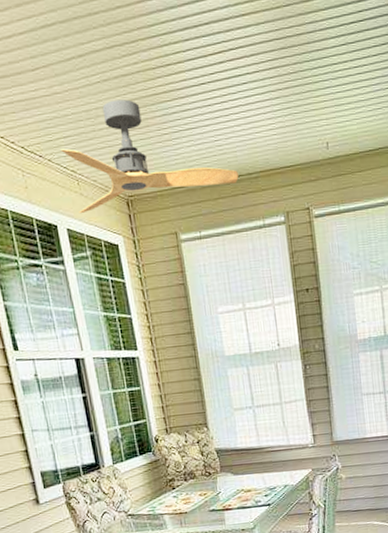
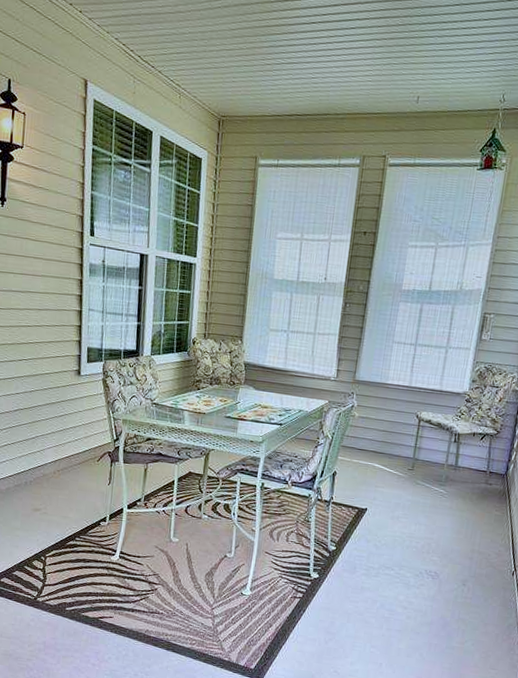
ceiling fan: present [61,99,239,214] -> none [172,26,326,125]

